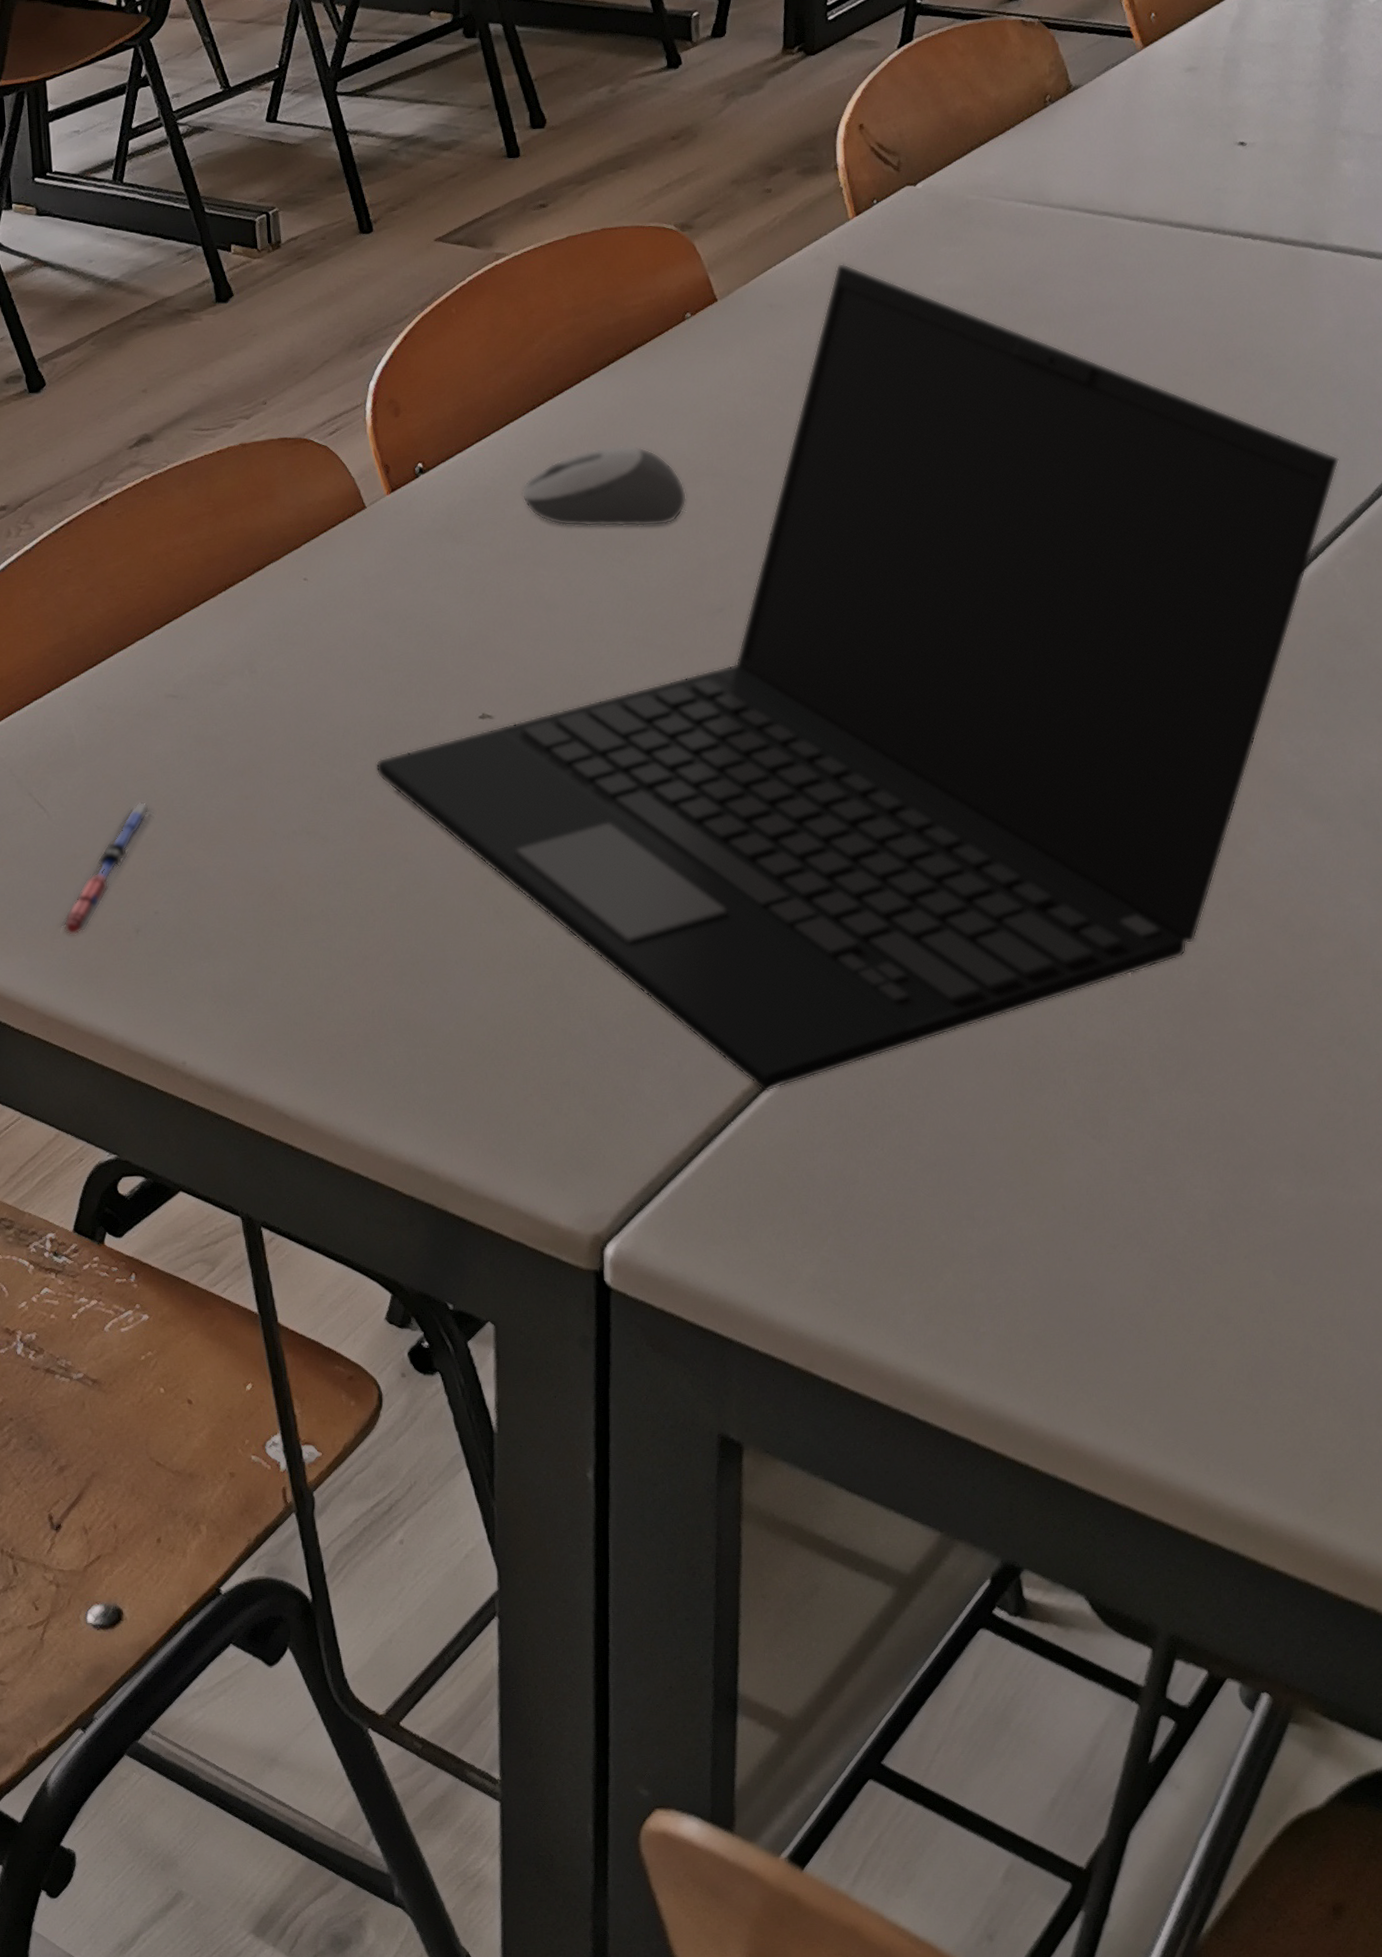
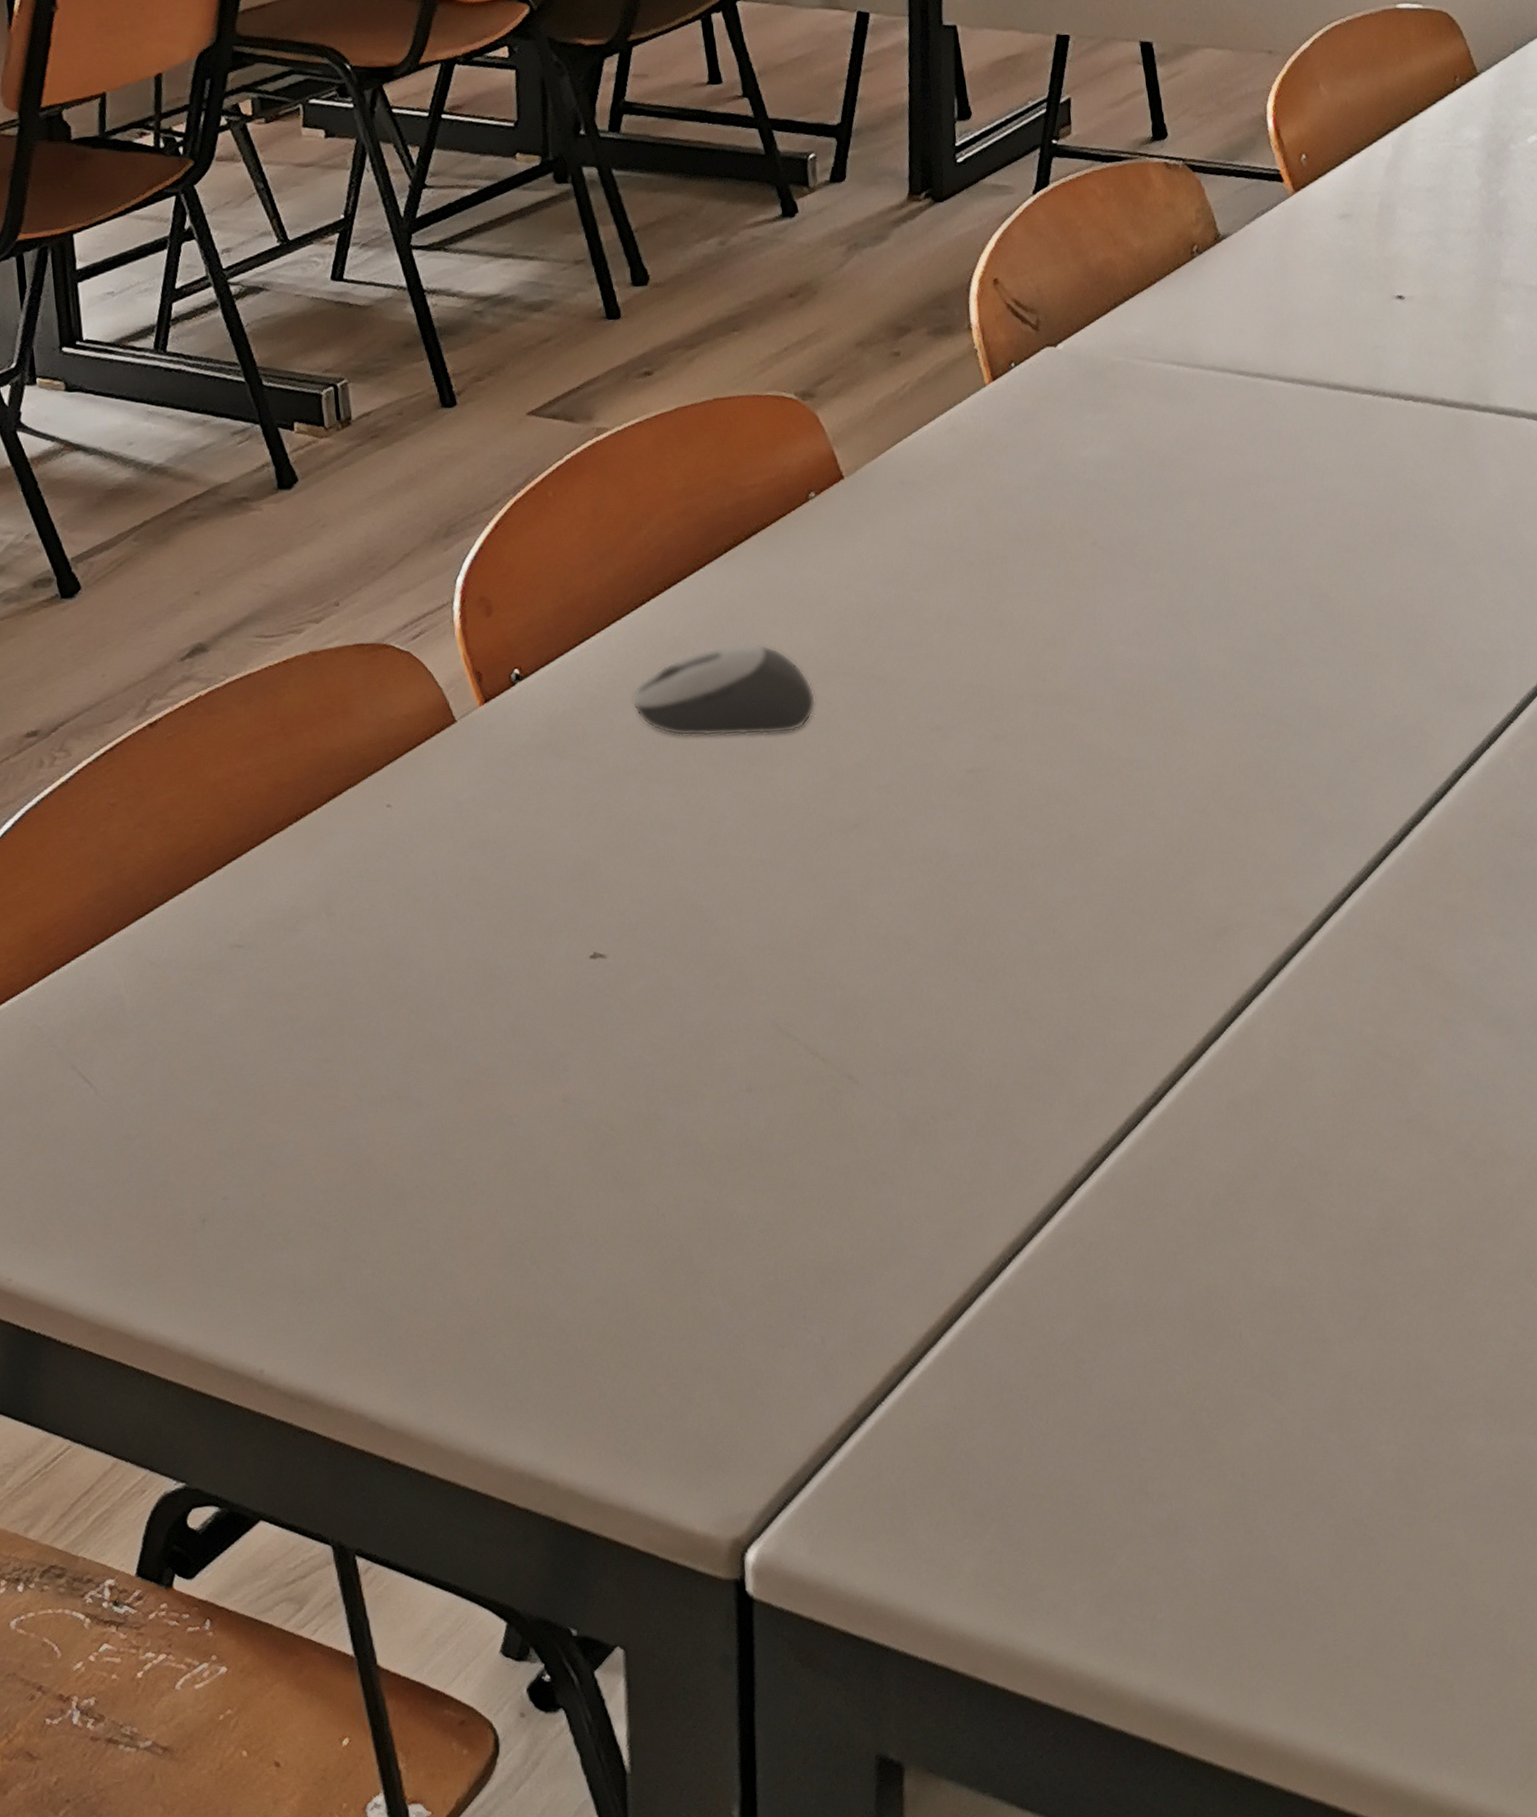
pen: present [58,801,154,936] -> none [110,1070,220,1231]
laptop: present [375,263,1340,1092] -> none [474,433,1511,1366]

